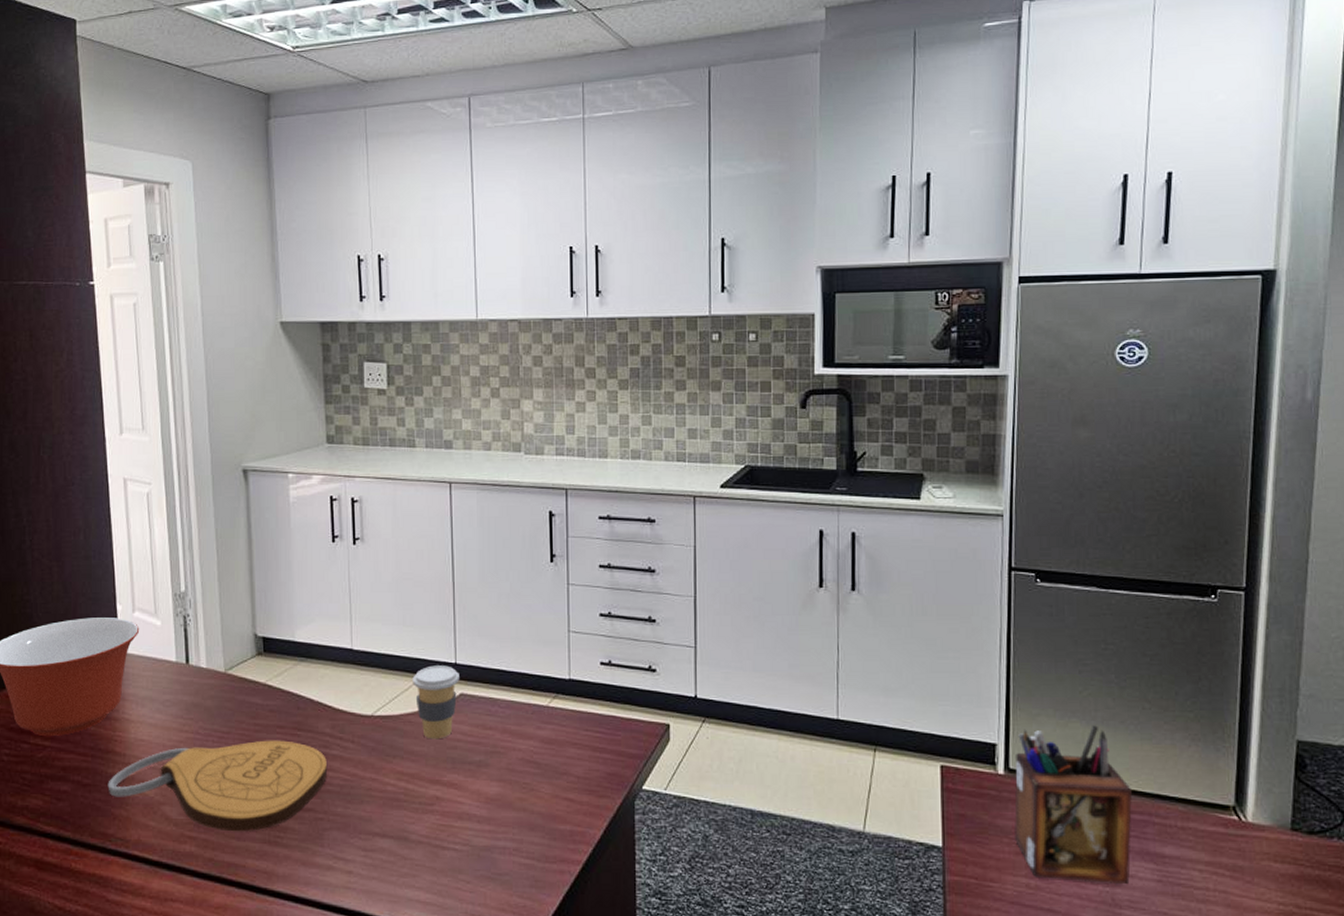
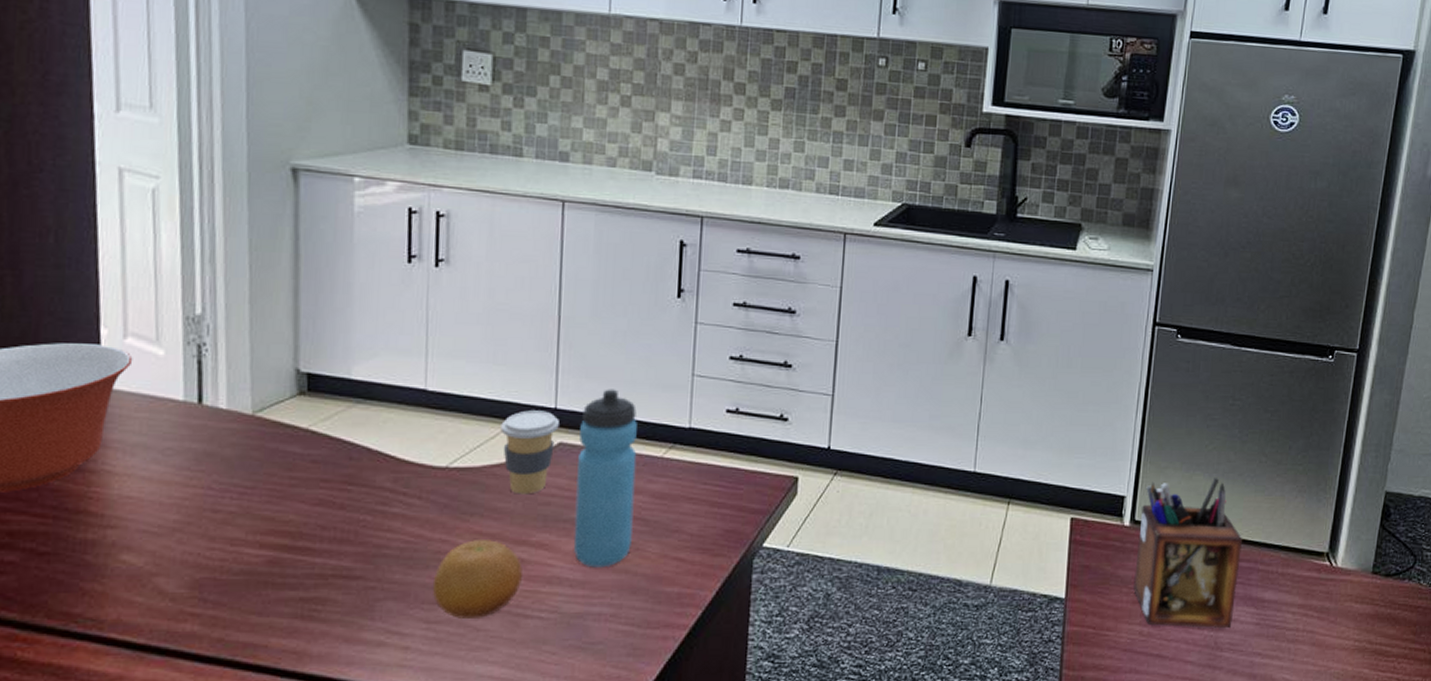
cutting board: present [107,740,327,832] -> none [75,496,384,606]
fruit: none [368,779,438,848] -> present [433,540,522,618]
water bottle: none [476,645,528,806] -> present [573,389,637,568]

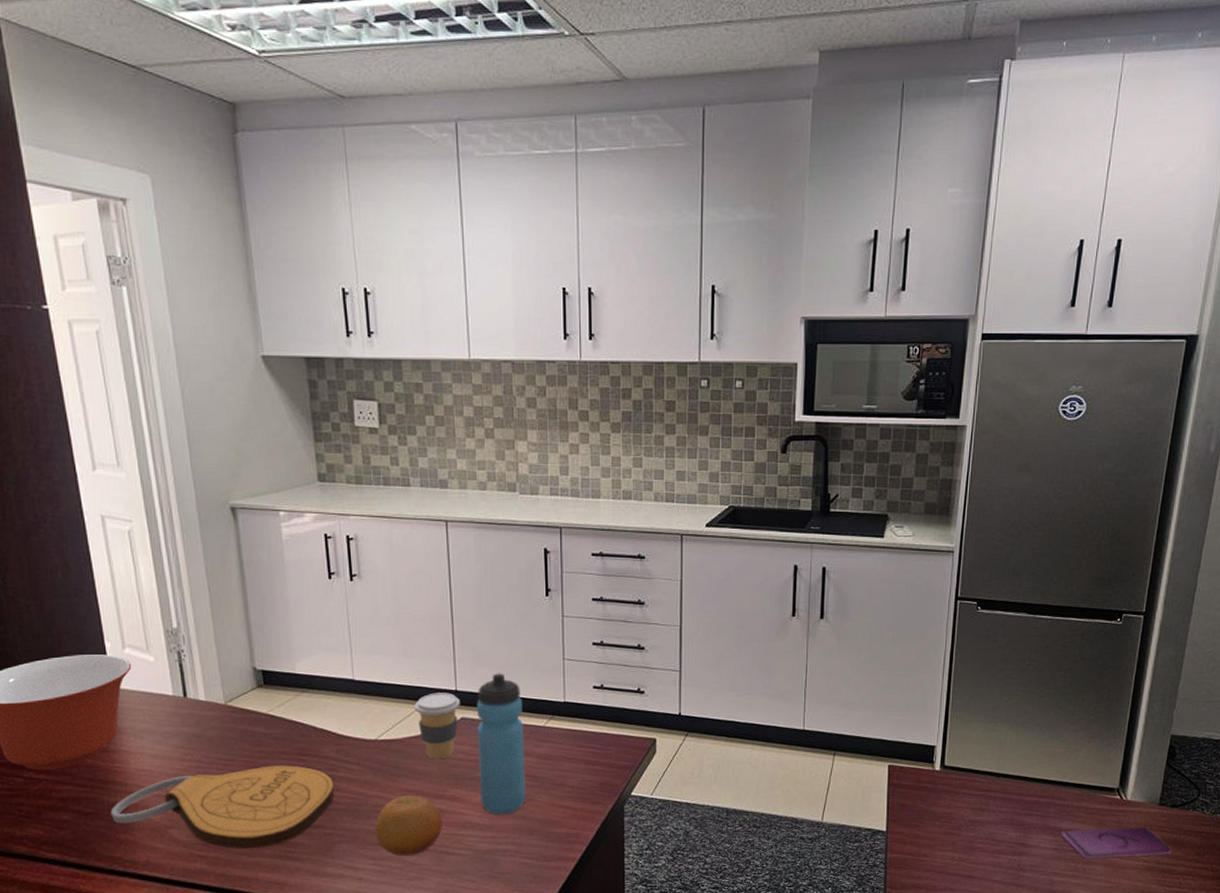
cutting board: none [75,496,384,606] -> present [110,765,334,849]
desk organizer: present [1133,478,1243,629] -> none [945,728,1042,854]
smartphone: none [1264,599,1386,636] -> present [1062,827,1173,859]

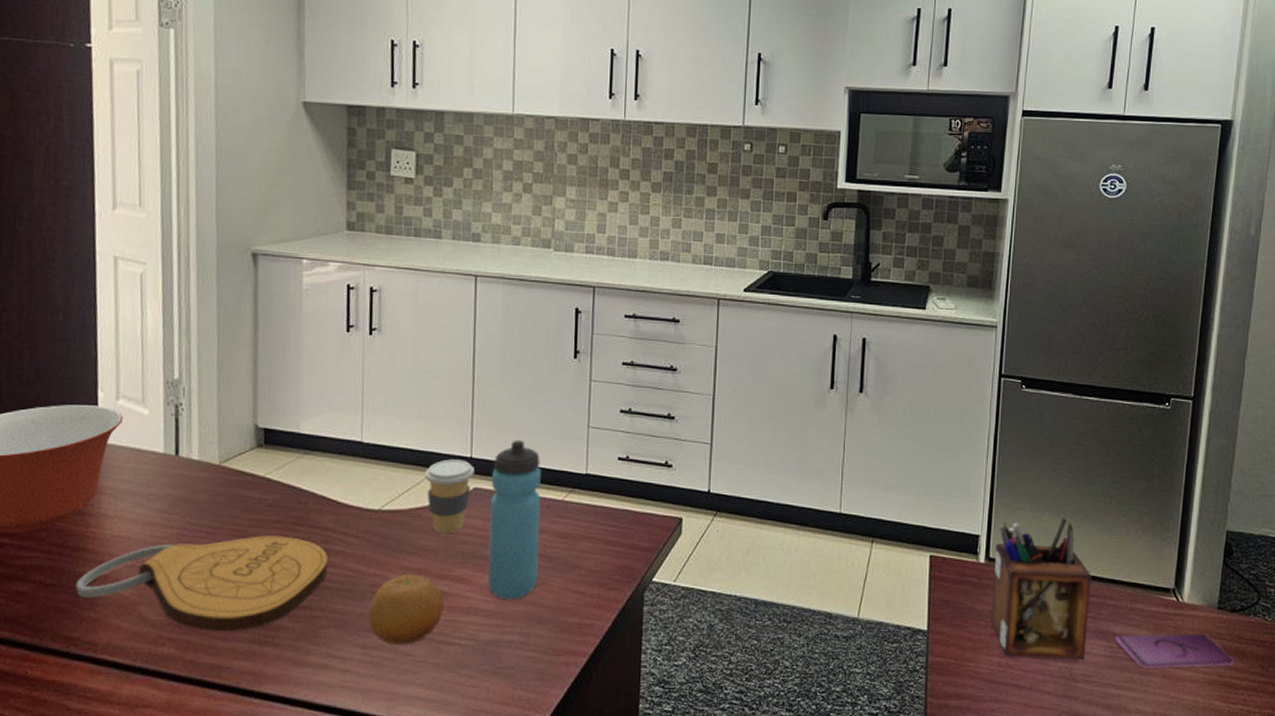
desk organizer: none [945,728,1042,854] -> present [991,518,1092,661]

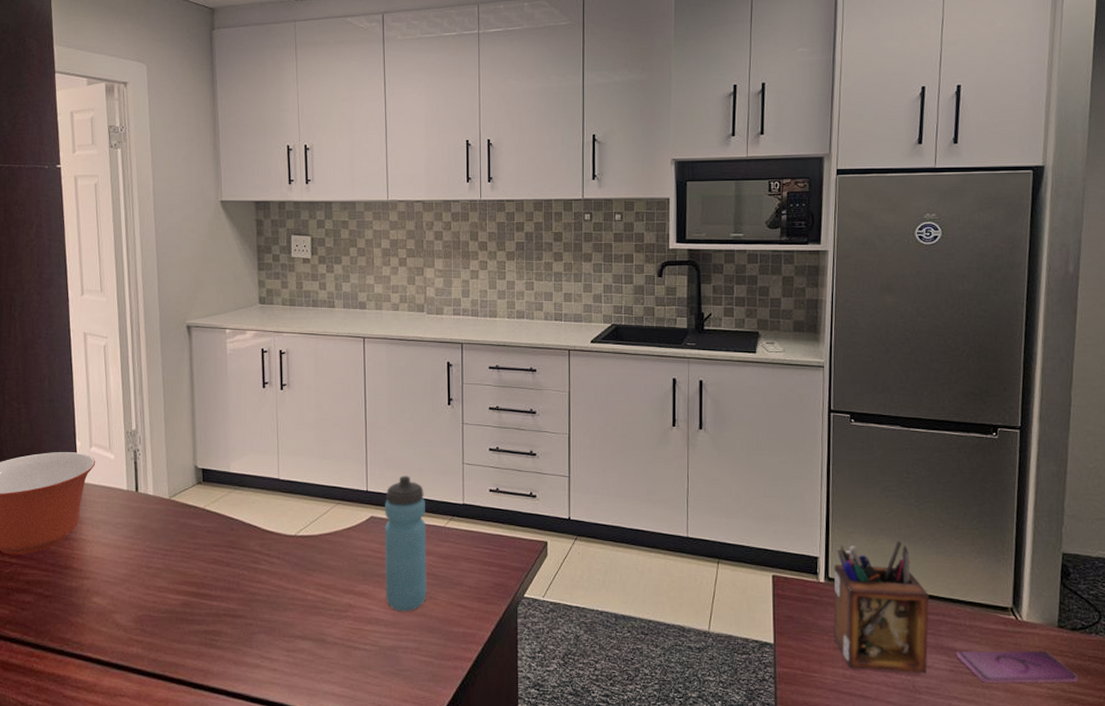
cutting board: present [75,536,328,632] -> none [66,557,256,636]
fruit: present [369,574,444,645] -> none [291,589,350,649]
coffee cup: present [425,459,474,534] -> none [330,492,370,556]

